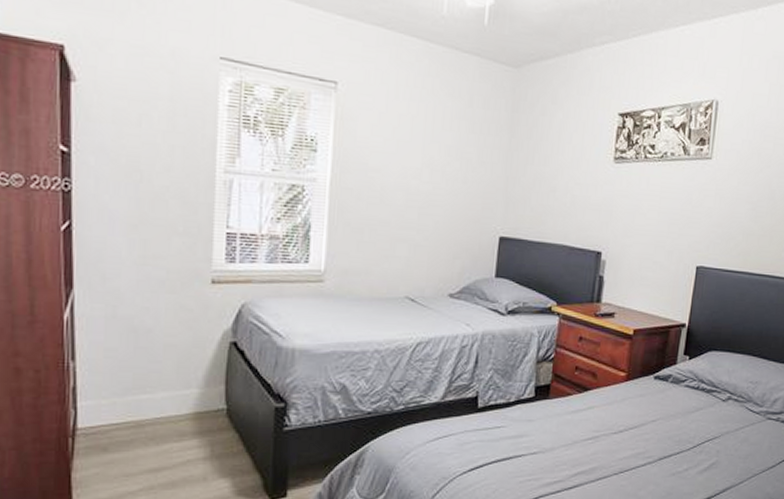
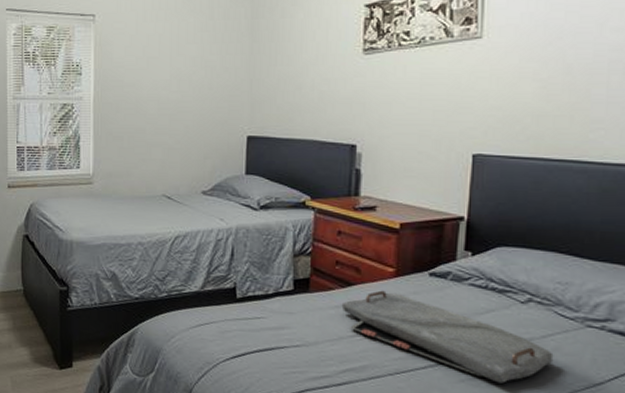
serving tray: none [577,394,743,473] -> present [341,290,554,383]

